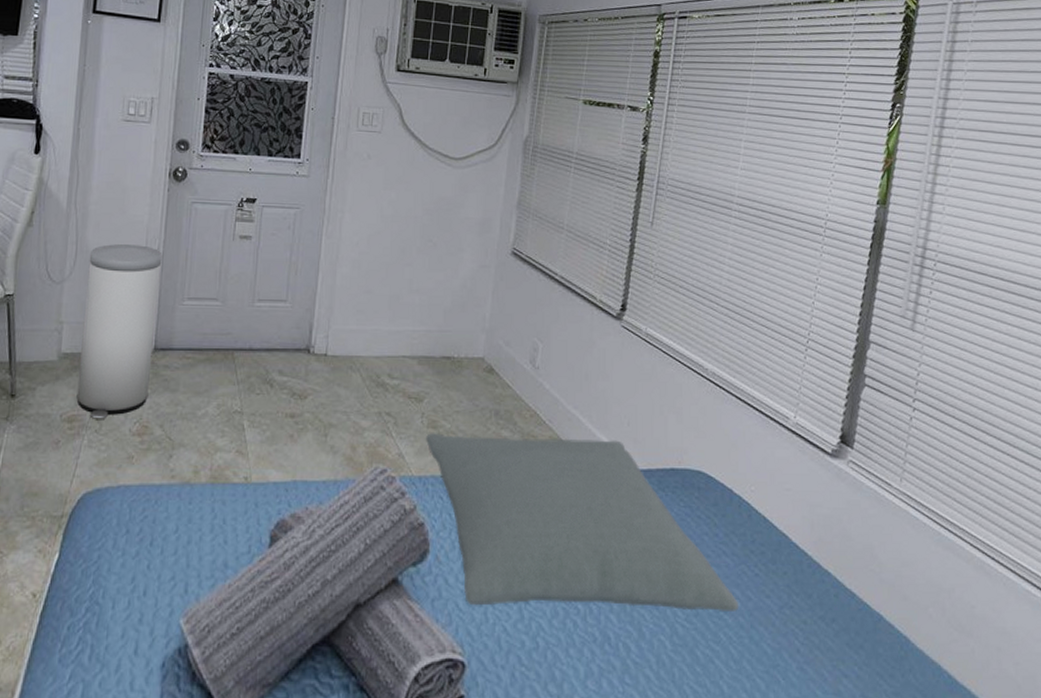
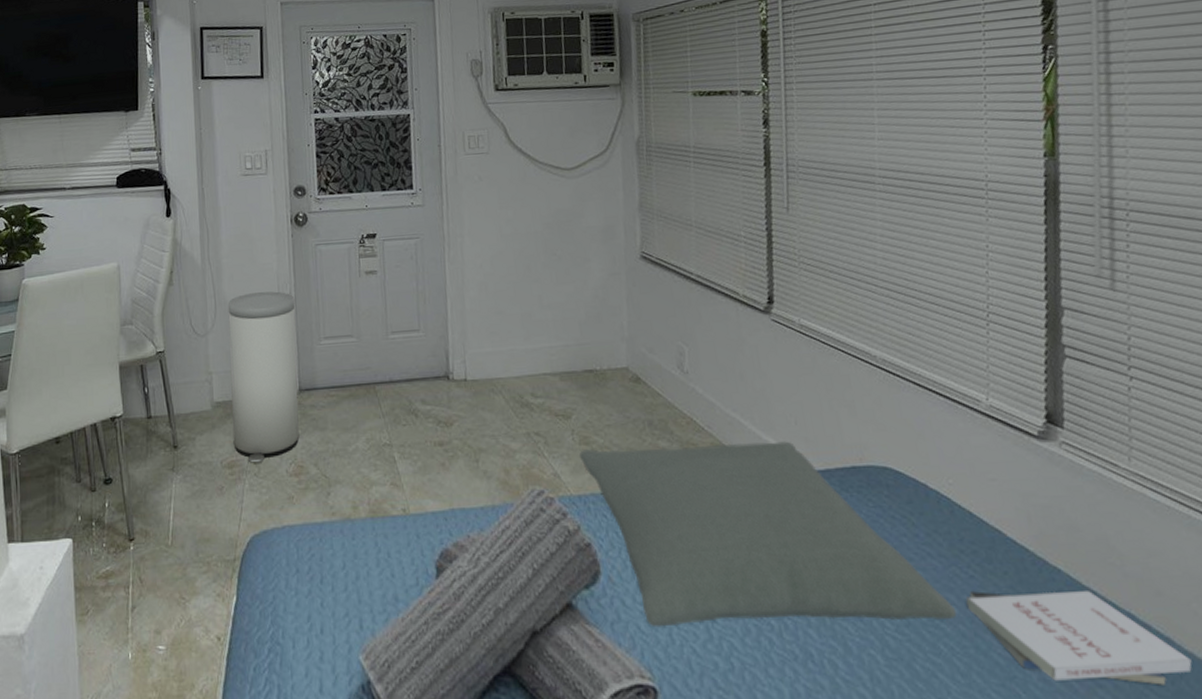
books: none [748,588,921,677] -> present [965,591,1193,685]

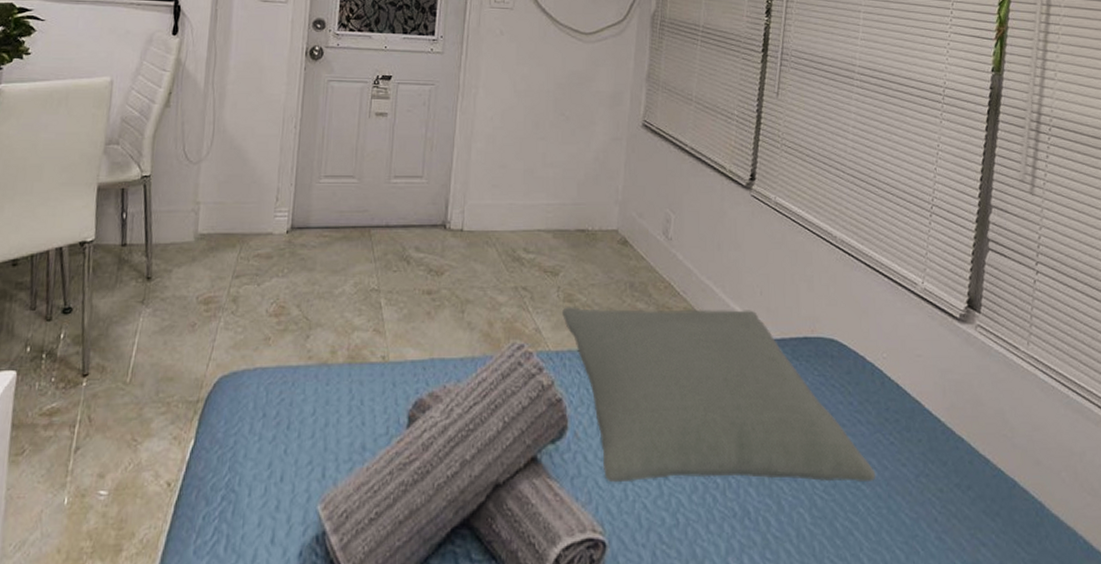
pedal bin: present [227,291,300,463] -> none [213,123,299,300]
books: present [965,591,1193,685] -> none [885,457,1056,544]

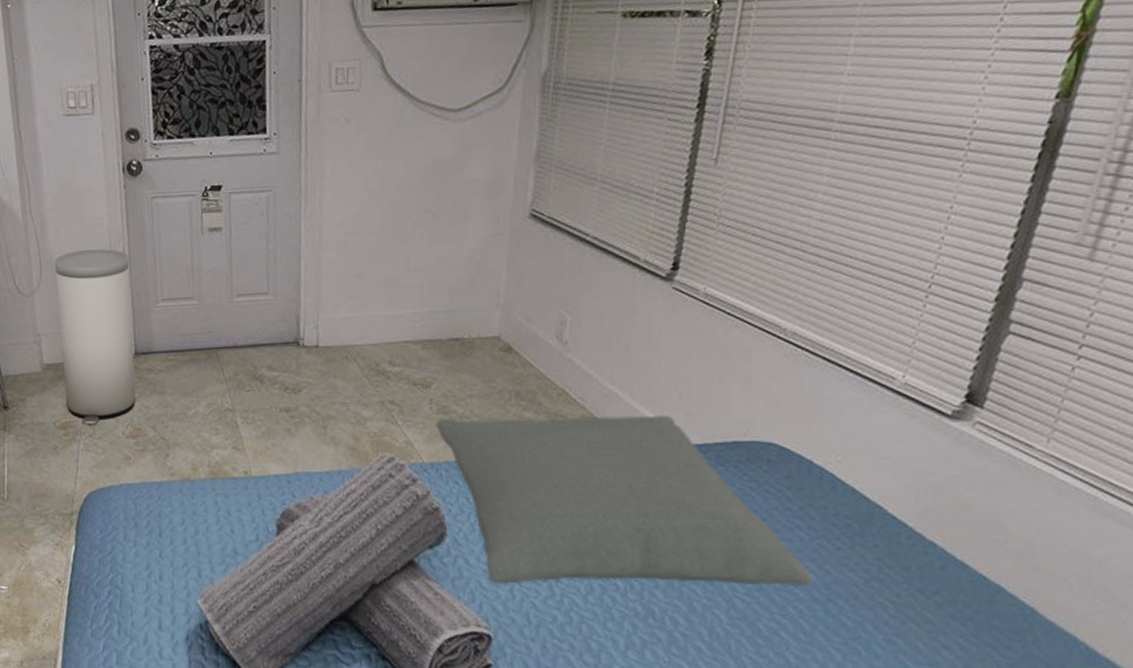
pedal bin: none [213,123,299,300] -> present [54,249,136,425]

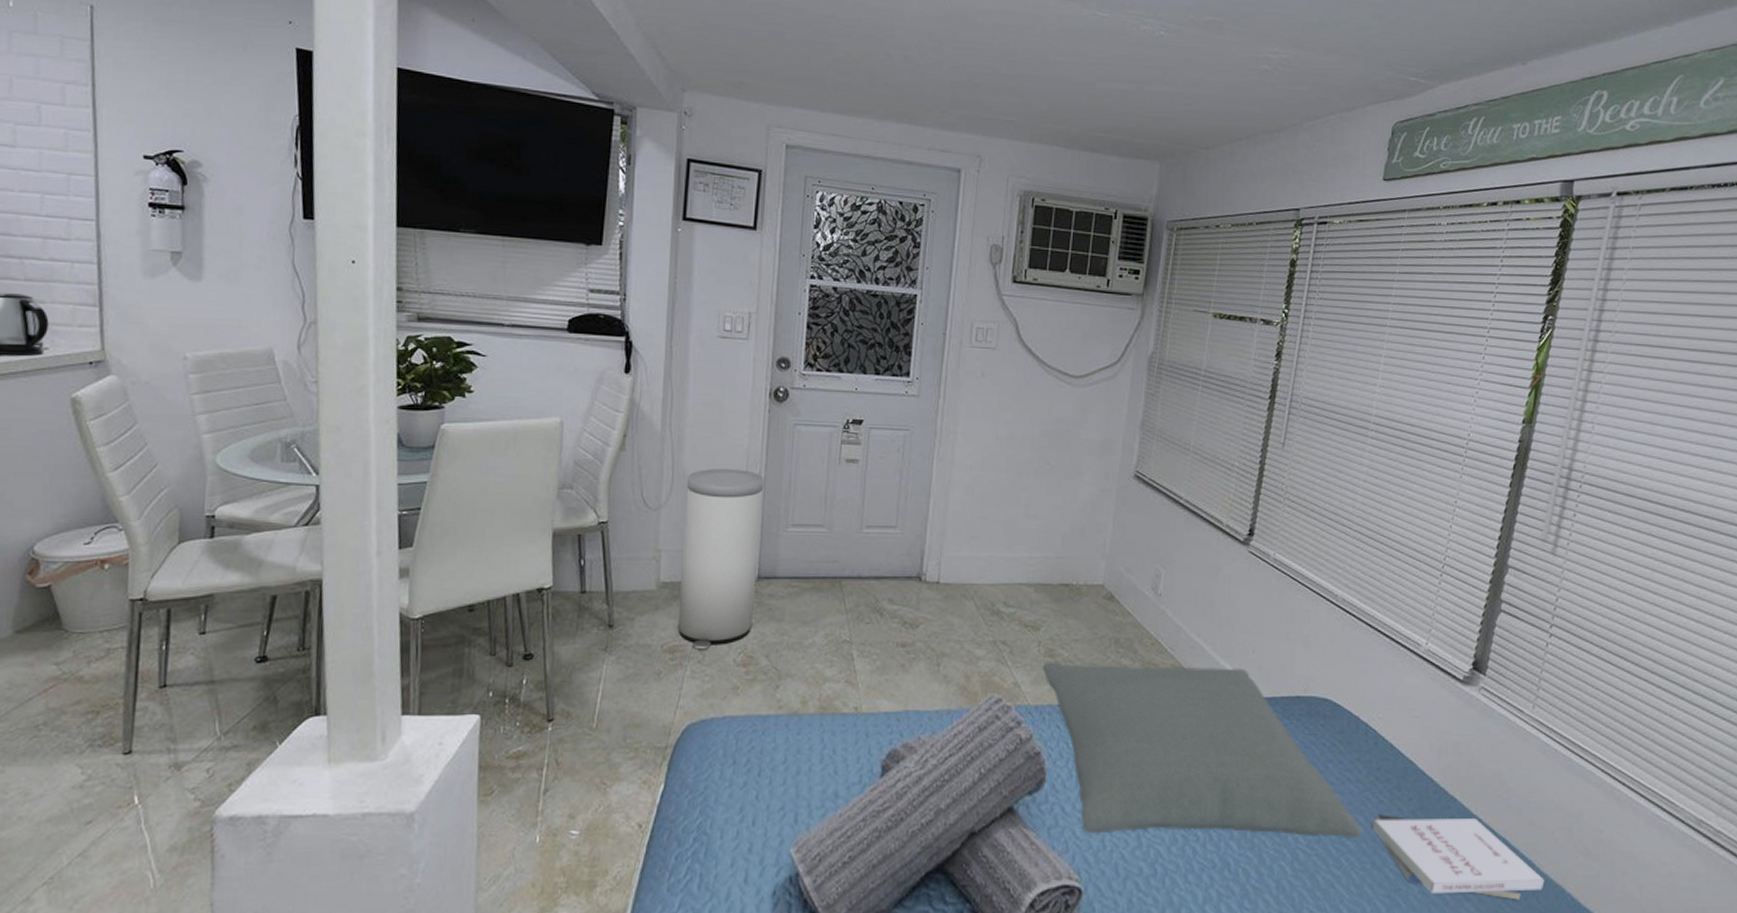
books: none [826,562,1050,649] -> present [1372,814,1545,900]

